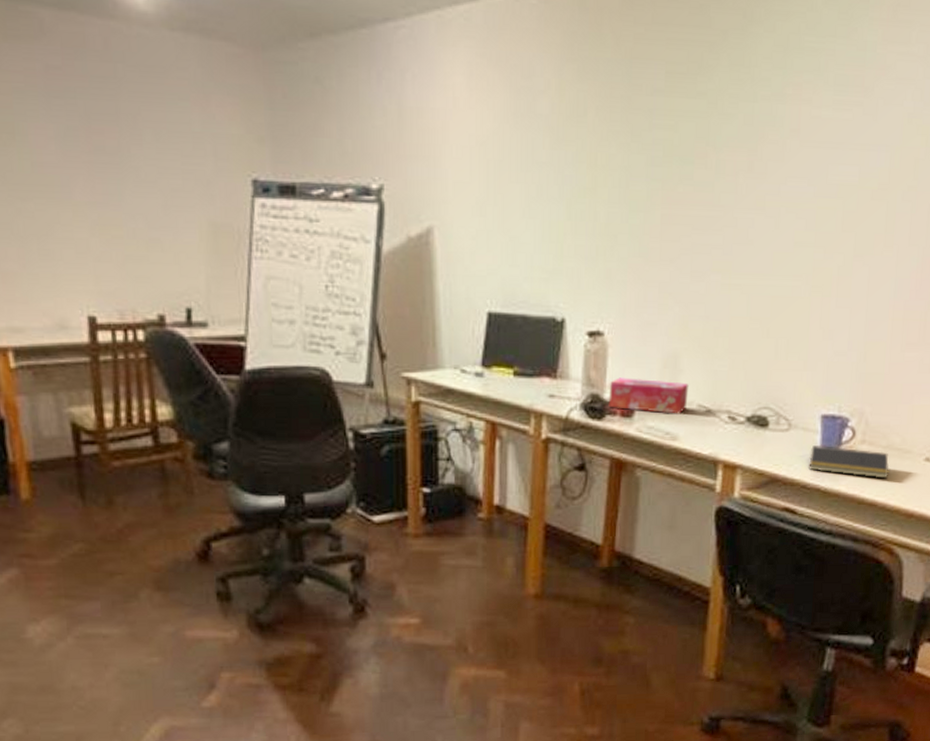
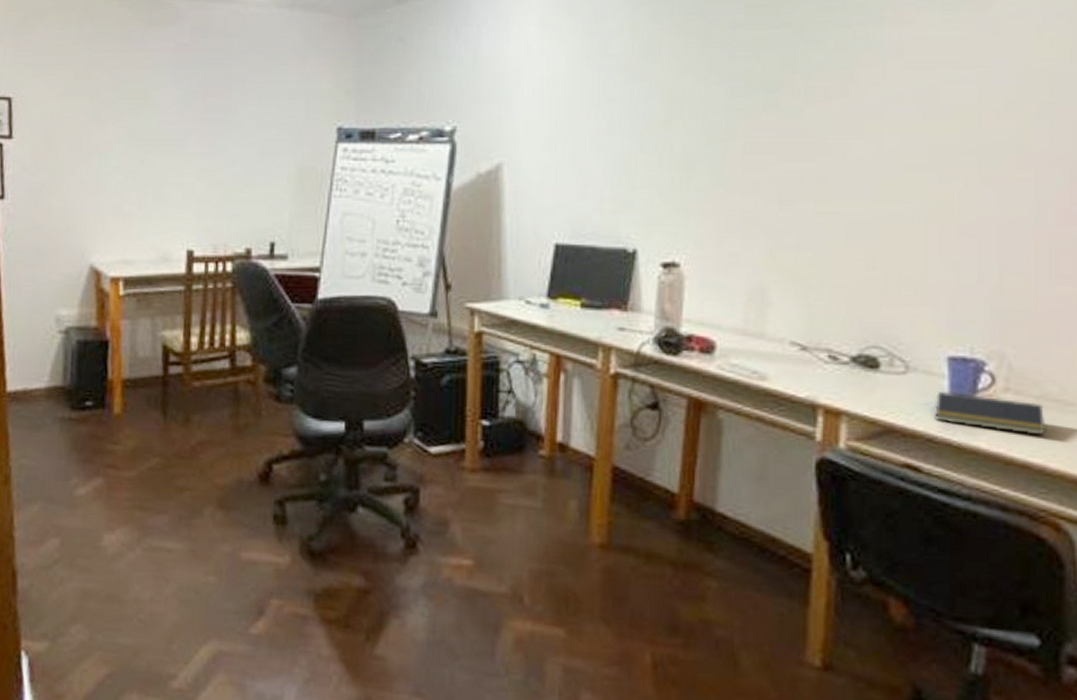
tissue box: present [608,377,689,414] -> none [685,311,779,352]

